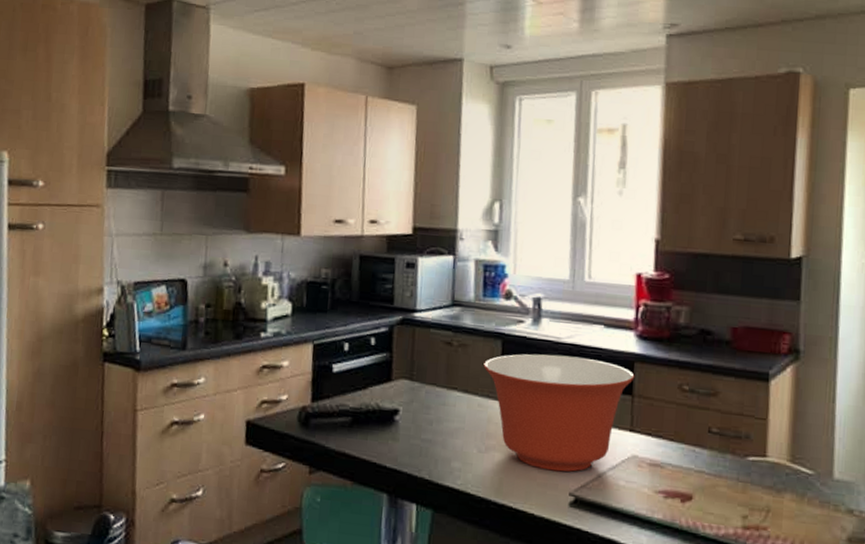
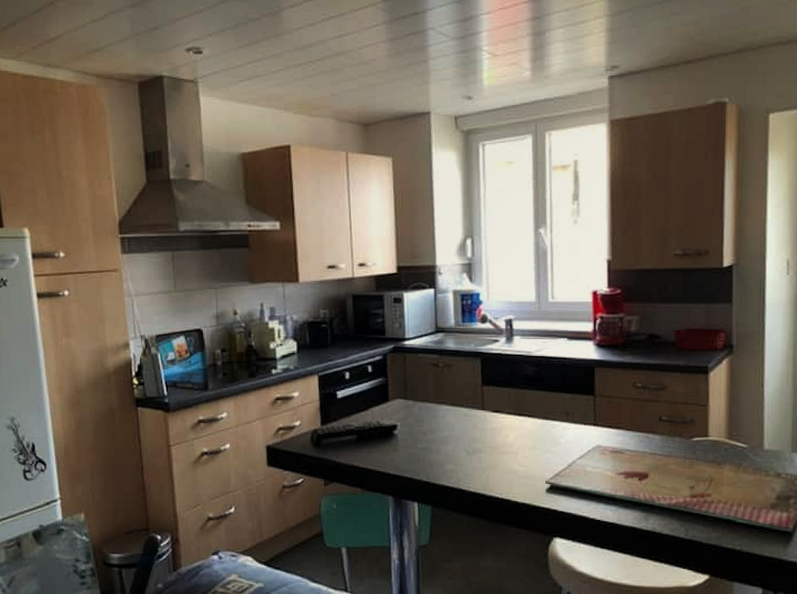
mixing bowl: present [483,354,635,472] -> none [467,366,595,465]

